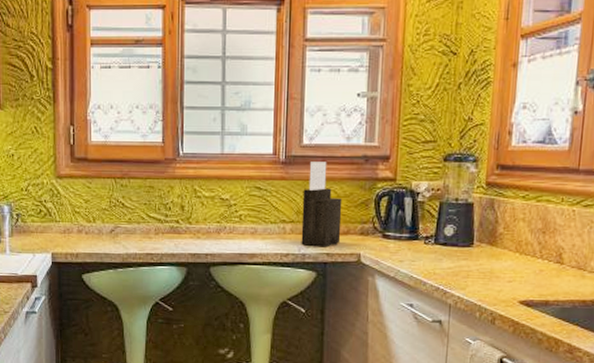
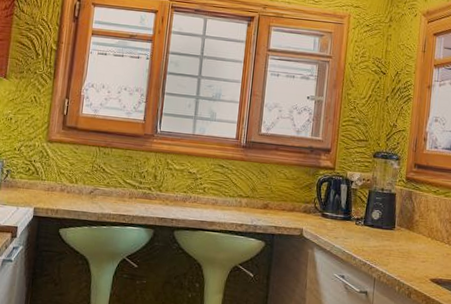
knife block: present [301,162,342,247] -> none [254,148,291,221]

